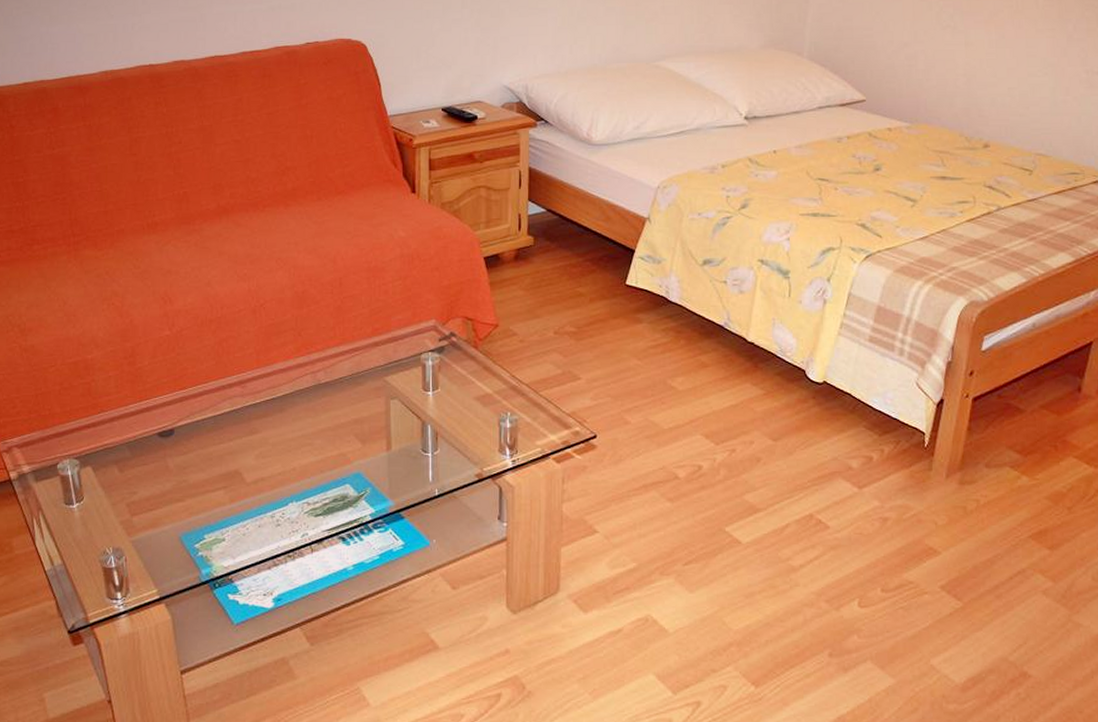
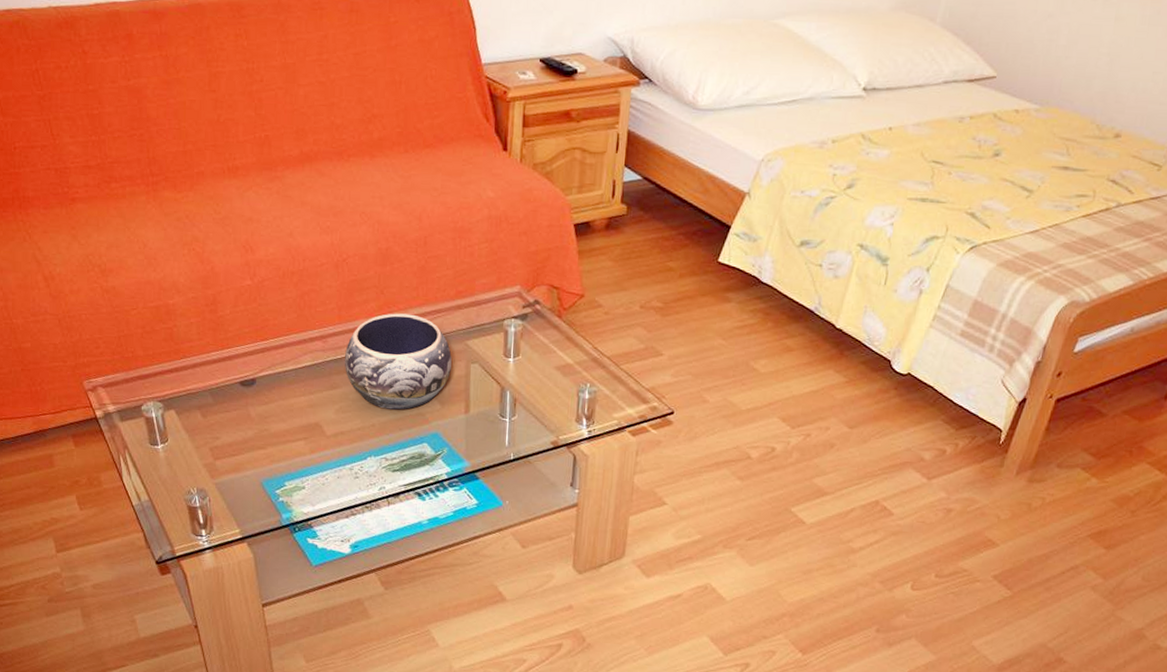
decorative bowl: none [264,354,371,452] -> present [345,313,452,410]

